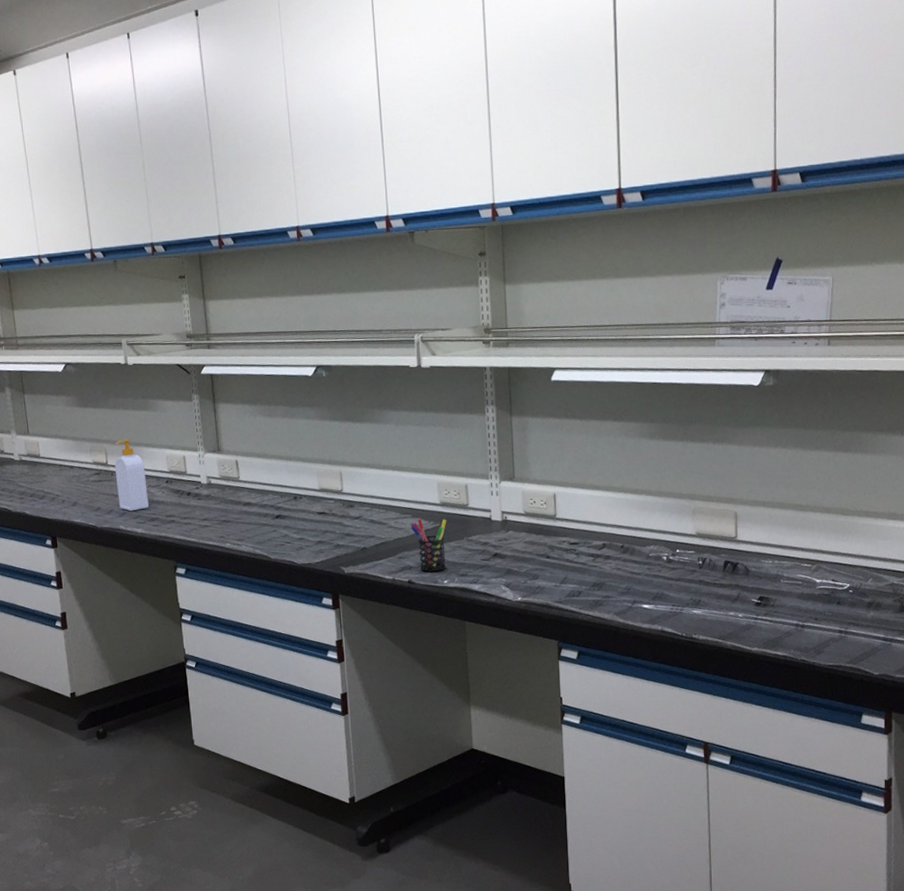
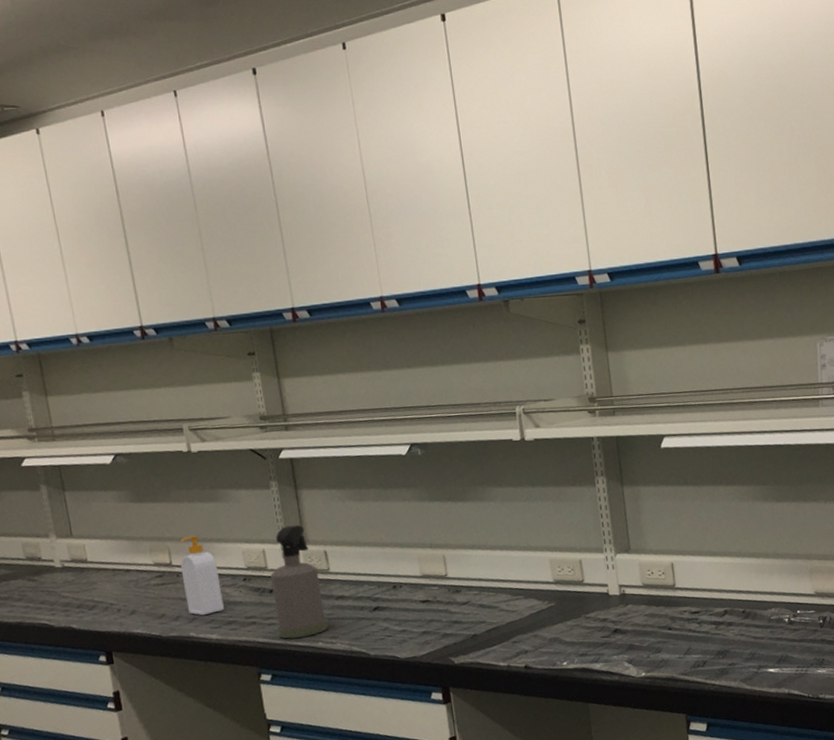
spray bottle: none [189,435,236,538] -> present [270,524,328,639]
pen holder: present [410,518,447,572] -> none [523,597,565,655]

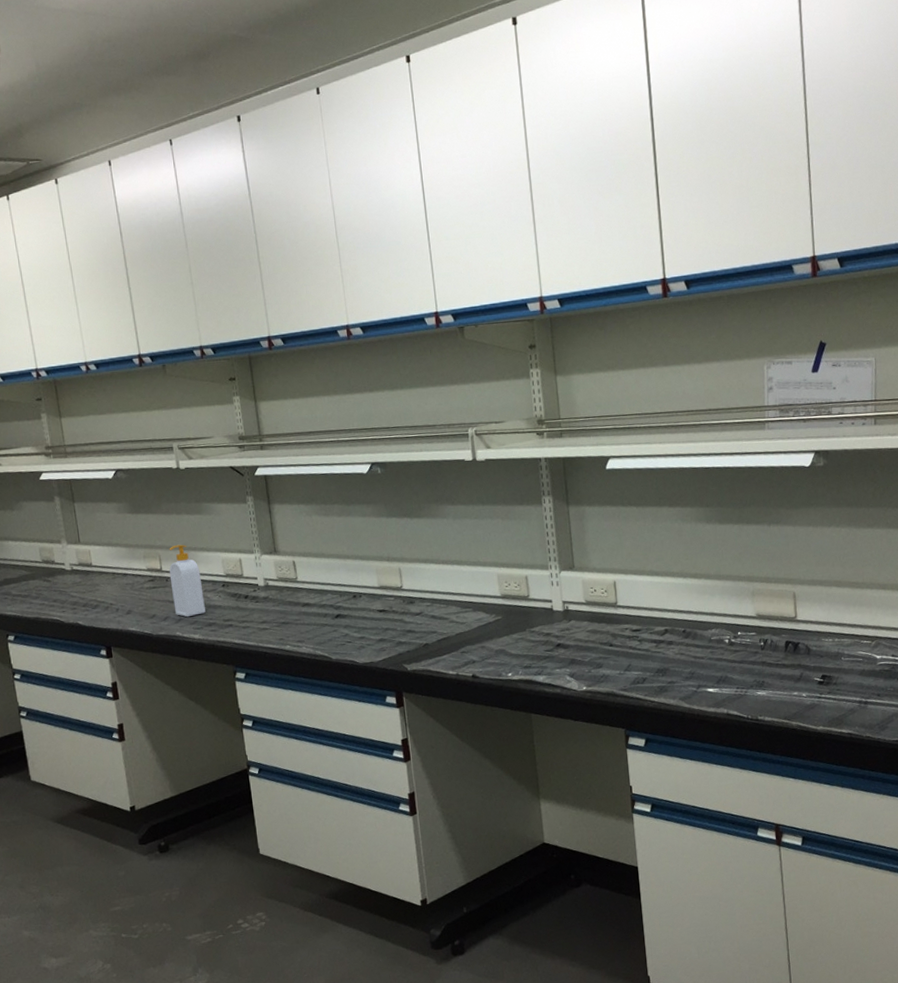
spray bottle: present [270,524,328,639] -> none [246,536,295,641]

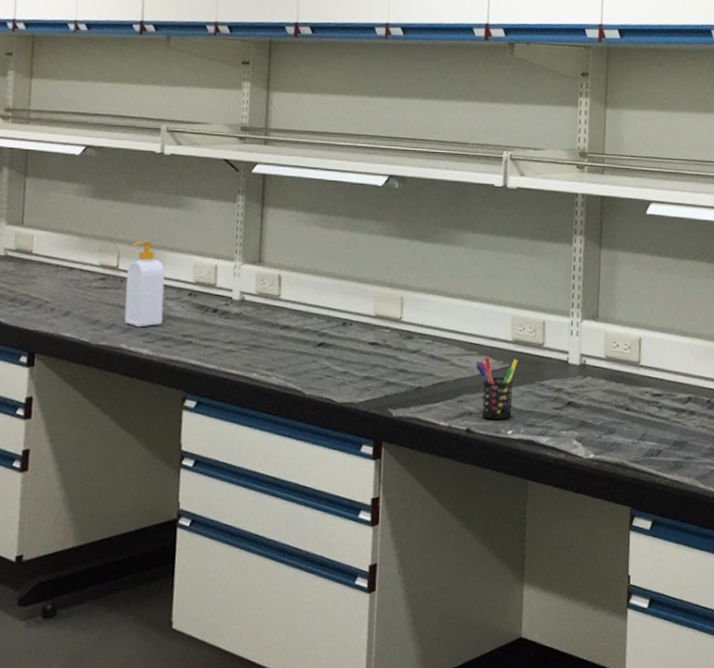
pen holder: none [471,611,510,666] -> present [475,356,518,420]

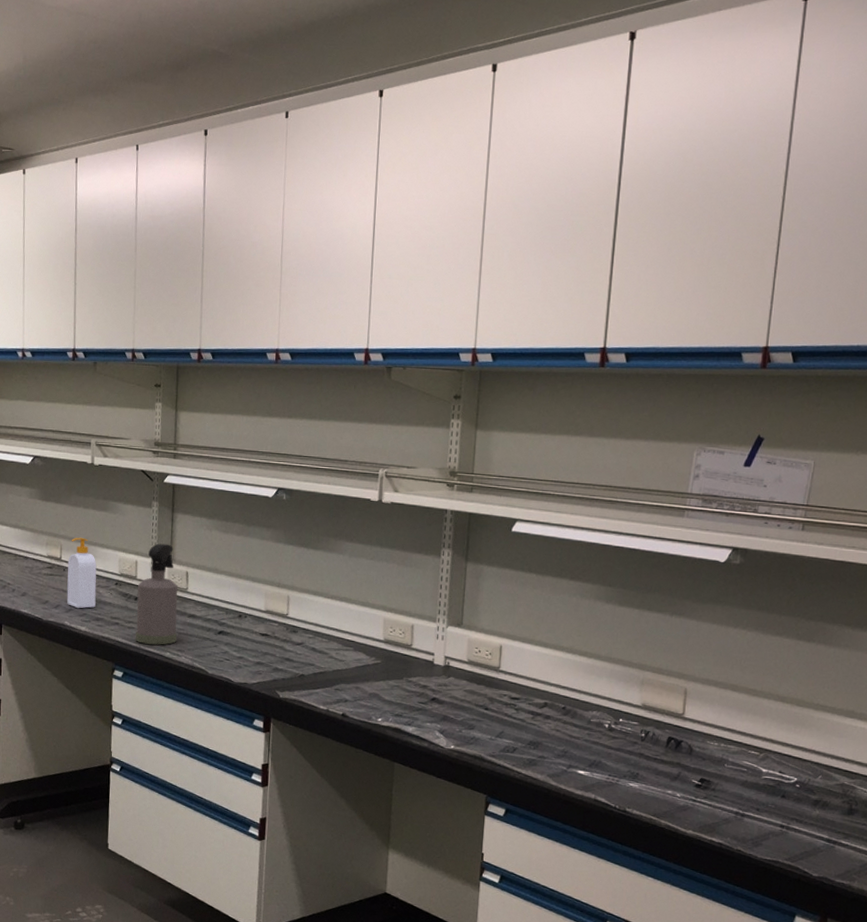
spray bottle: none [212,243,268,365] -> present [135,543,178,645]
pen holder: present [475,356,518,420] -> none [351,652,389,708]

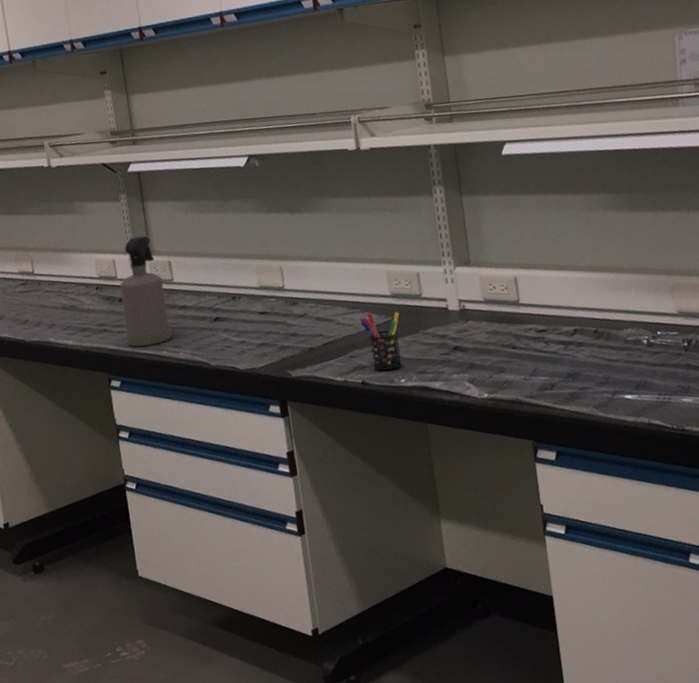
soap bottle: present [67,537,97,609] -> none [41,246,79,323]
pen holder: none [351,652,389,708] -> present [359,312,402,371]

